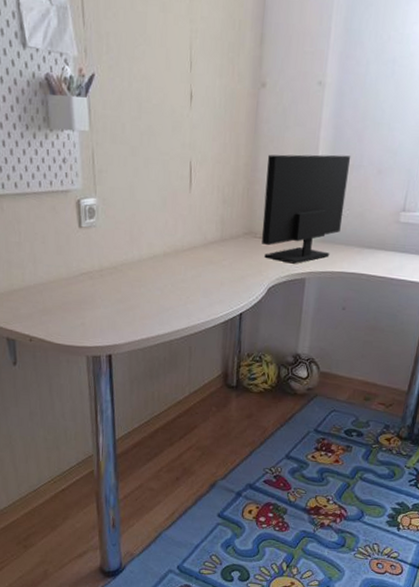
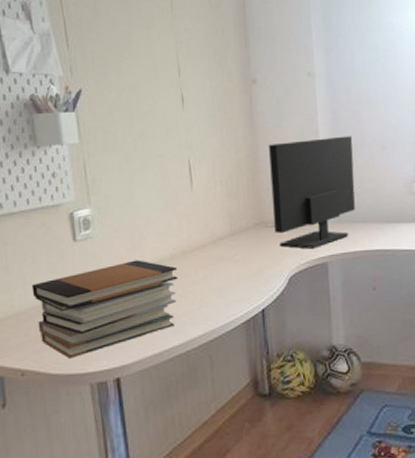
book stack: none [41,252,169,333] -> present [32,260,178,359]

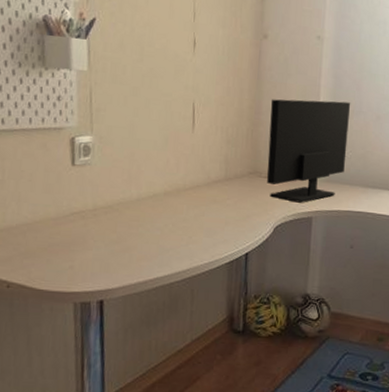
book stack: present [32,260,178,359] -> none [25,191,170,277]

